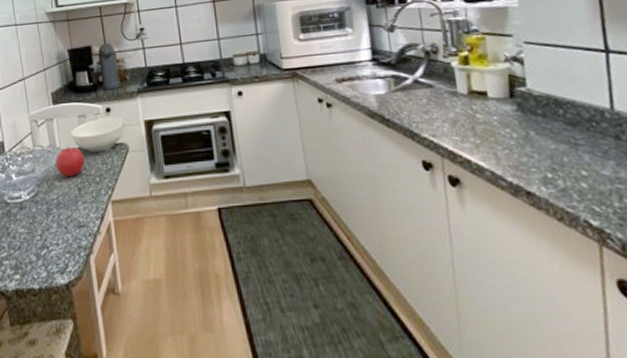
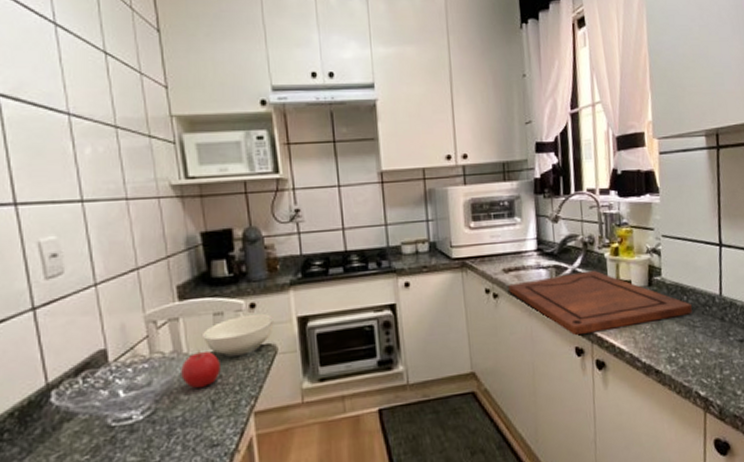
cutting board: none [342,80,573,149] -> present [508,270,692,336]

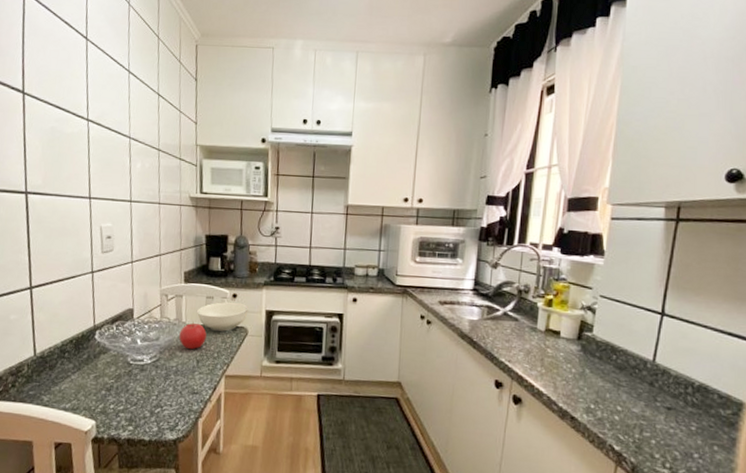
cutting board: present [508,270,692,336] -> none [441,314,620,373]

